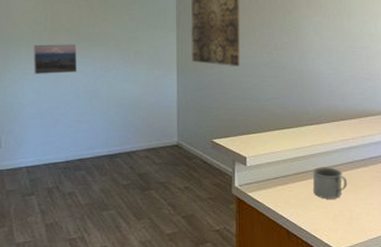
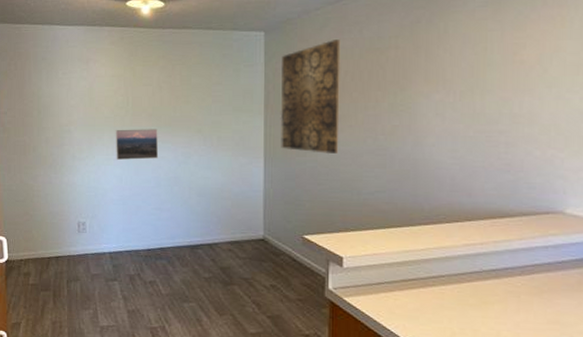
mug: present [312,167,347,199] -> none [424,274,471,314]

